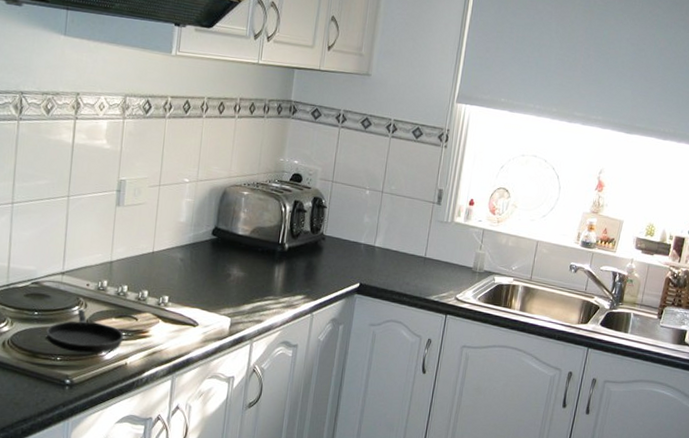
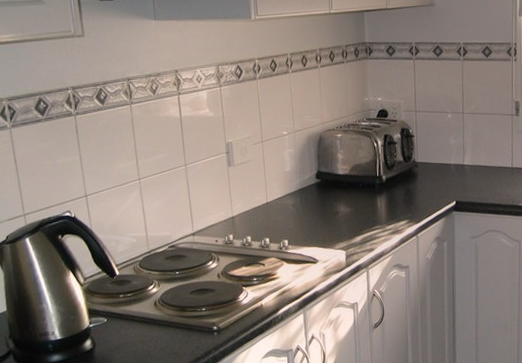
frying pan: present [46,309,123,353] -> none [189,263,255,302]

